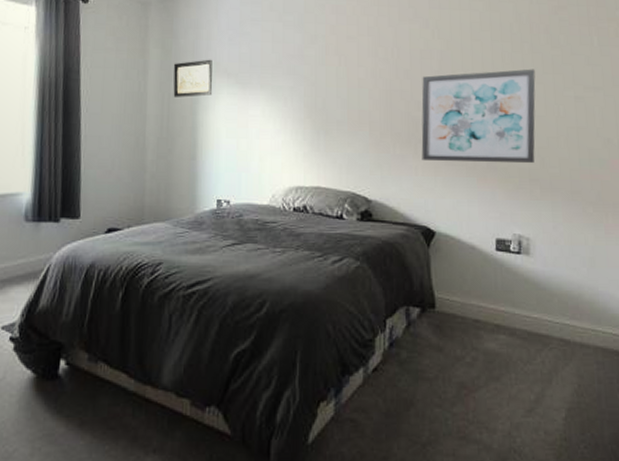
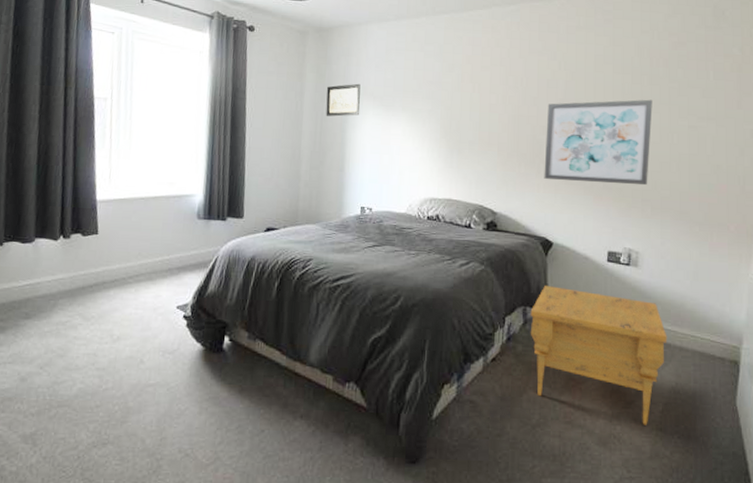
nightstand: none [414,281,567,436] -> present [530,286,667,425]

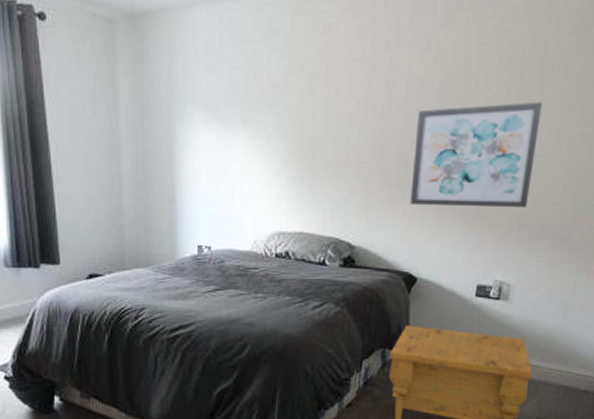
wall art: present [326,83,361,117] -> none [146,90,190,135]

